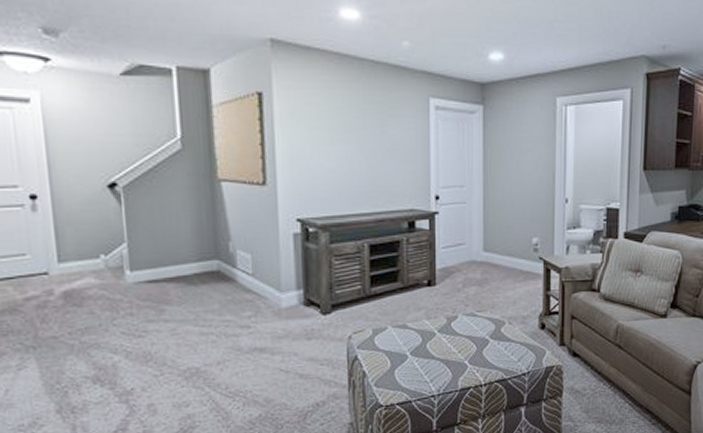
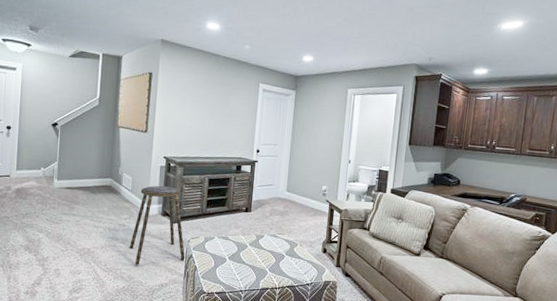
stool: none [260,262,347,382] -> present [129,185,185,266]

